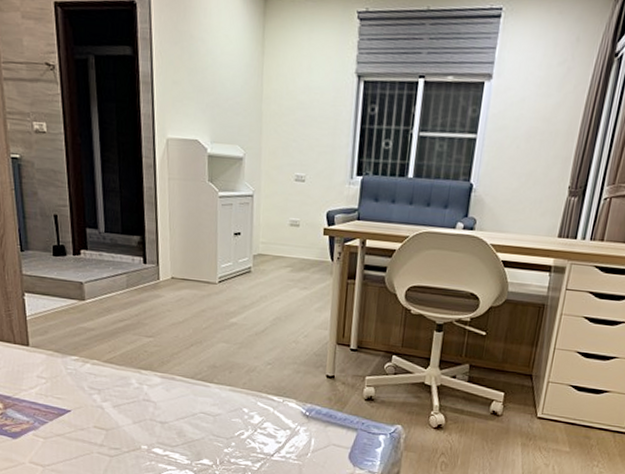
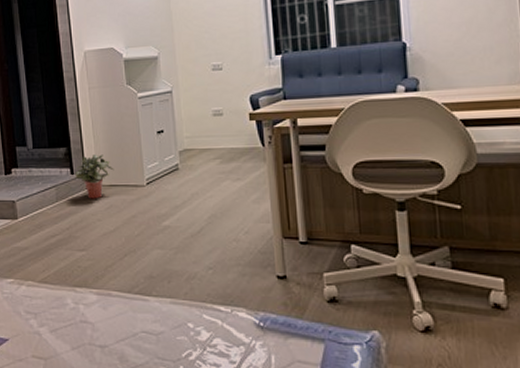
potted plant: none [146,246,188,291] -> present [74,153,114,199]

